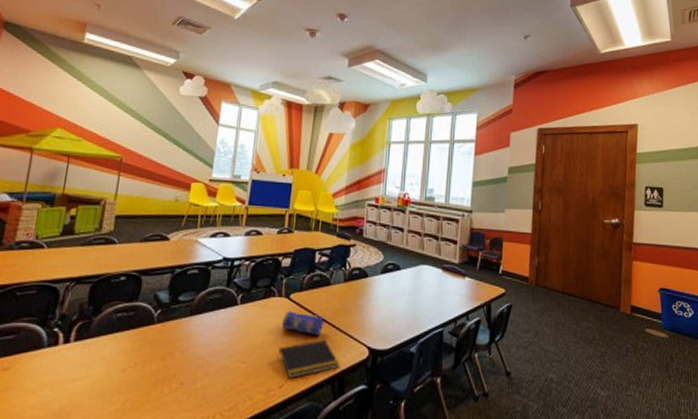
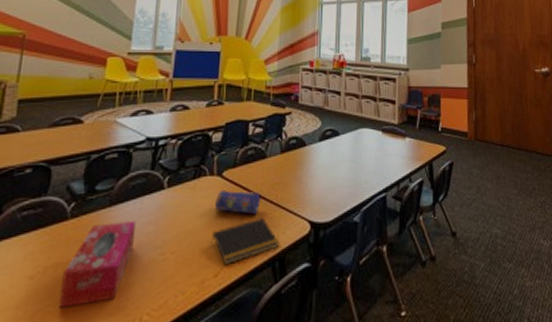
tissue box: none [146,330,213,400] -> present [59,221,137,308]

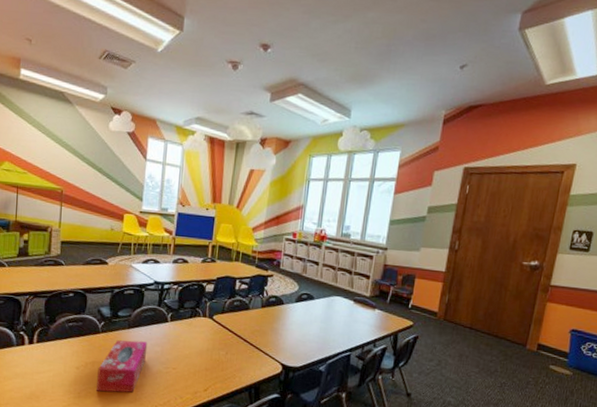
notepad: present [210,217,280,266] -> none [202,354,257,385]
pencil case: present [215,190,262,215] -> none [206,329,244,352]

